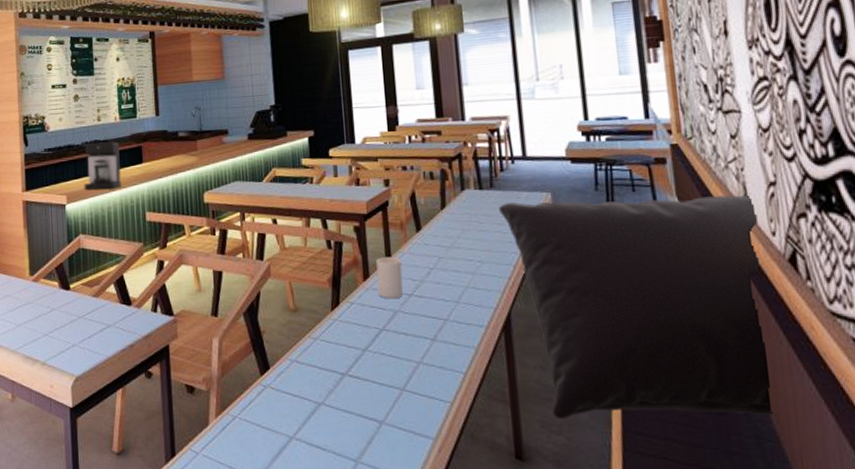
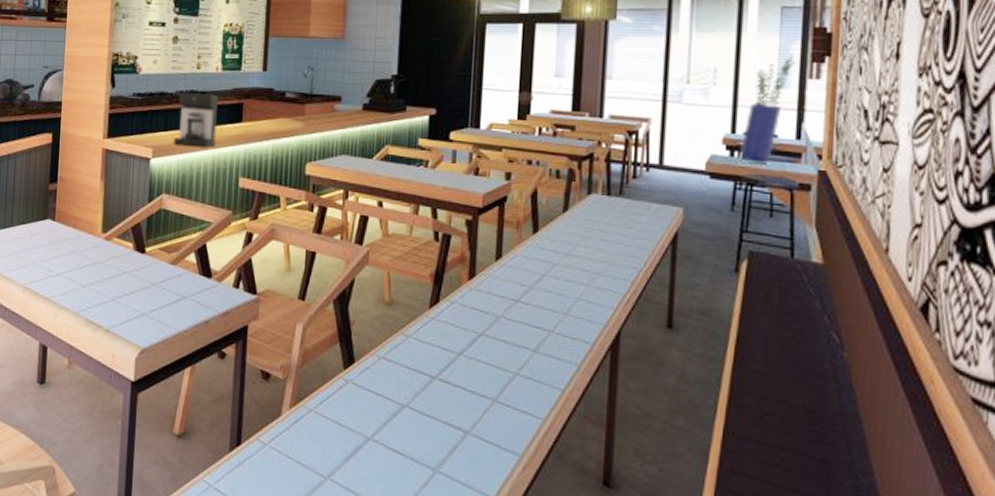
cup: present [376,256,403,299] -> none [483,256,512,303]
cushion: present [498,193,775,419] -> none [624,213,897,468]
vase: none [594,43,633,145] -> present [739,54,795,165]

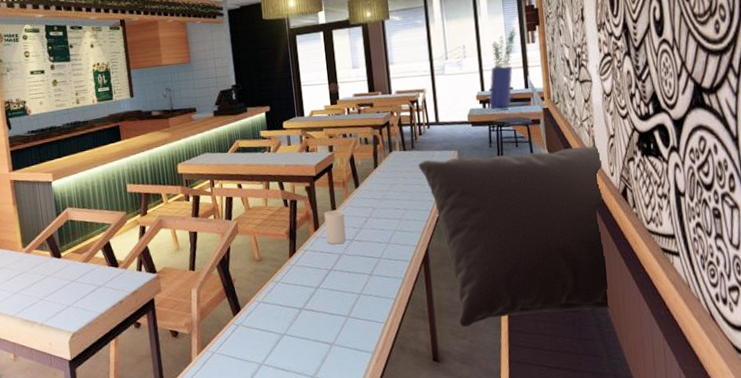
coffee maker: present [173,92,218,149] -> none [66,122,103,168]
cup: none [483,256,512,303] -> present [324,209,346,245]
cushion: none [624,213,897,468] -> present [418,144,610,327]

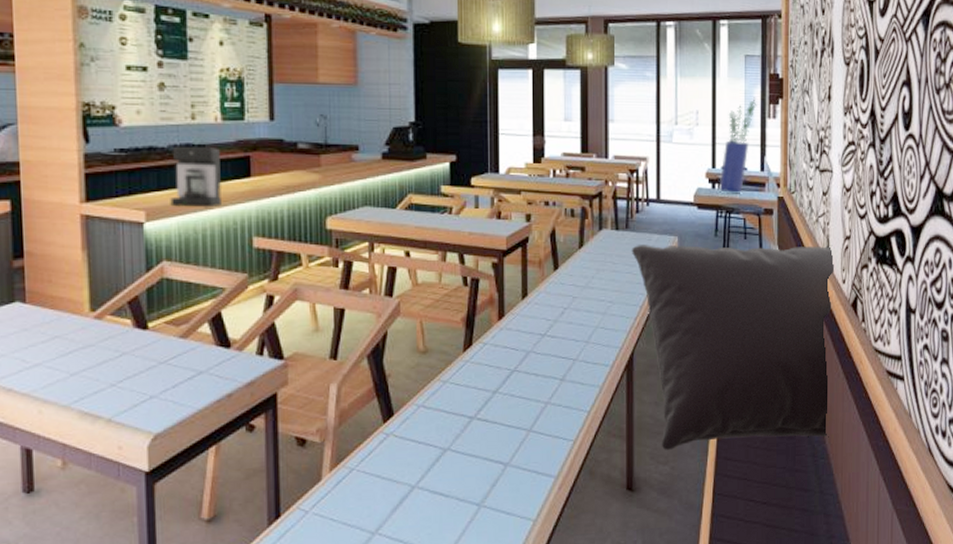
coffee maker: none [66,122,103,168] -> present [170,146,222,208]
cup: present [324,209,346,245] -> none [512,295,537,340]

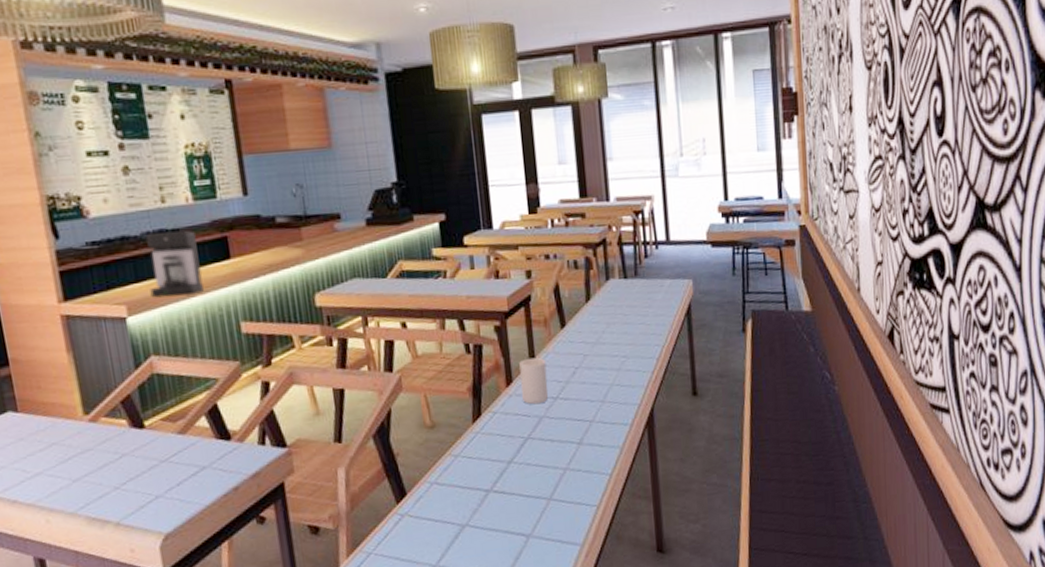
cup: none [512,295,537,340] -> present [519,357,549,405]
cushion: present [631,245,835,450] -> none [642,273,869,508]
vase: present [719,97,757,194] -> none [733,116,770,227]

